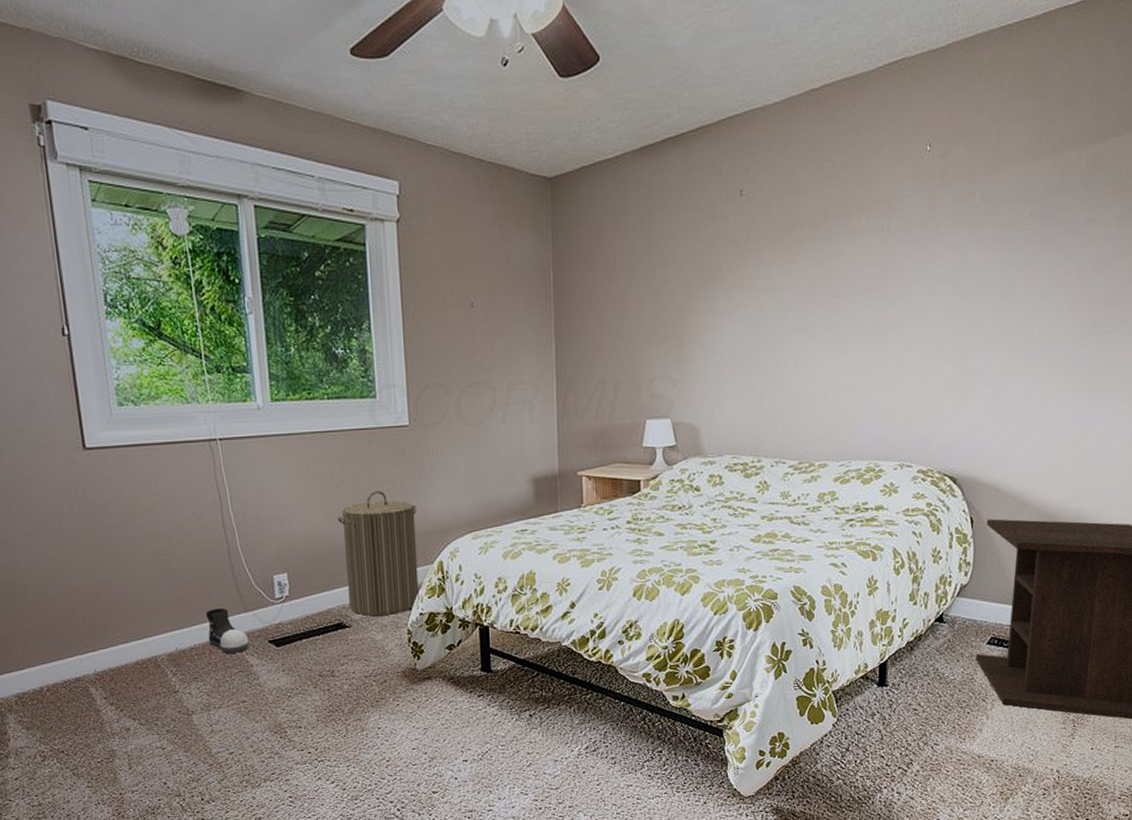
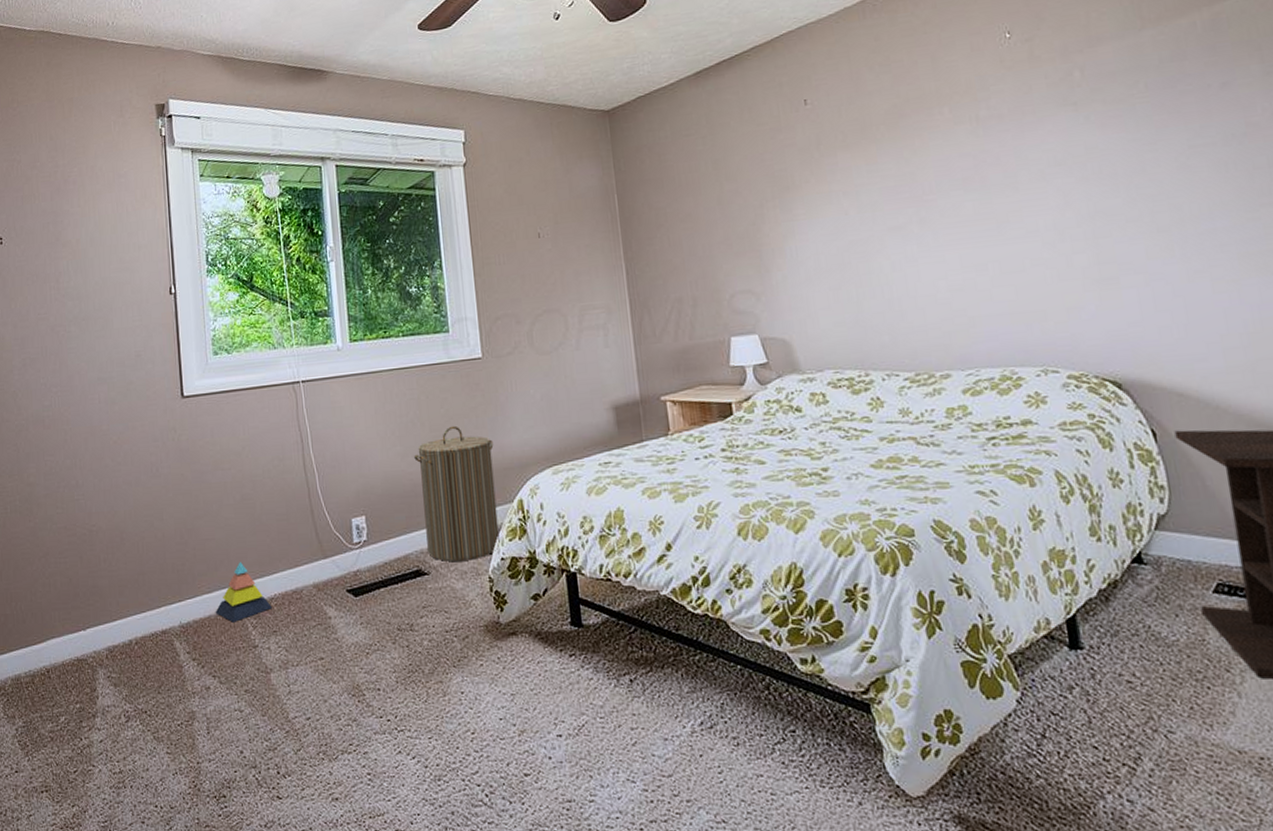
stacking toy: none [132,615,193,670] -> present [215,562,273,622]
shoe: present [205,608,250,653] -> none [286,555,328,604]

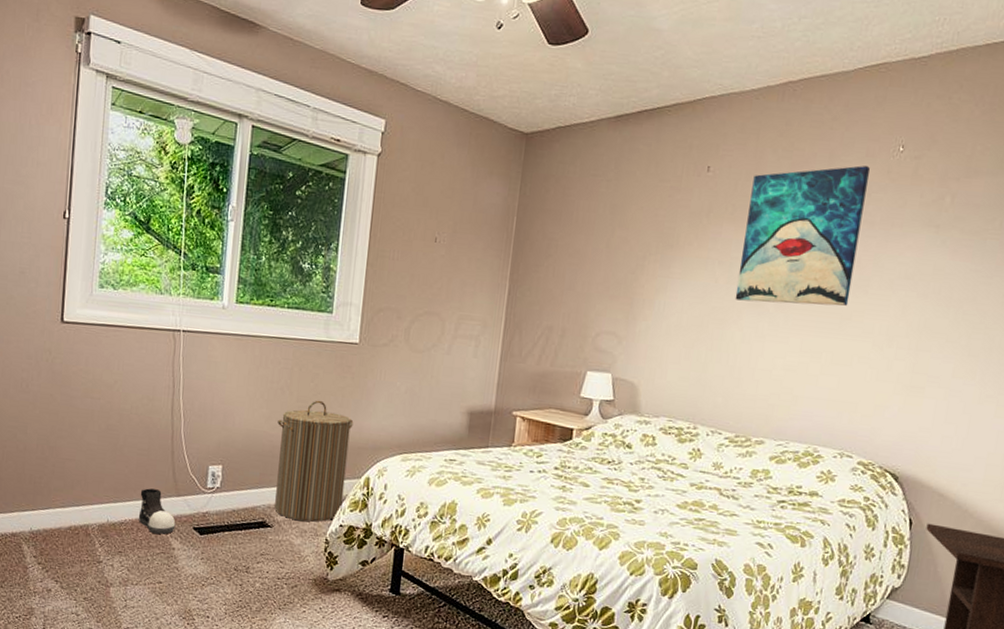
stacking toy: present [215,562,273,622] -> none [65,485,122,538]
shoe: none [286,555,328,604] -> present [138,488,176,535]
wall art: none [856,61,1001,228] -> present [735,165,870,306]

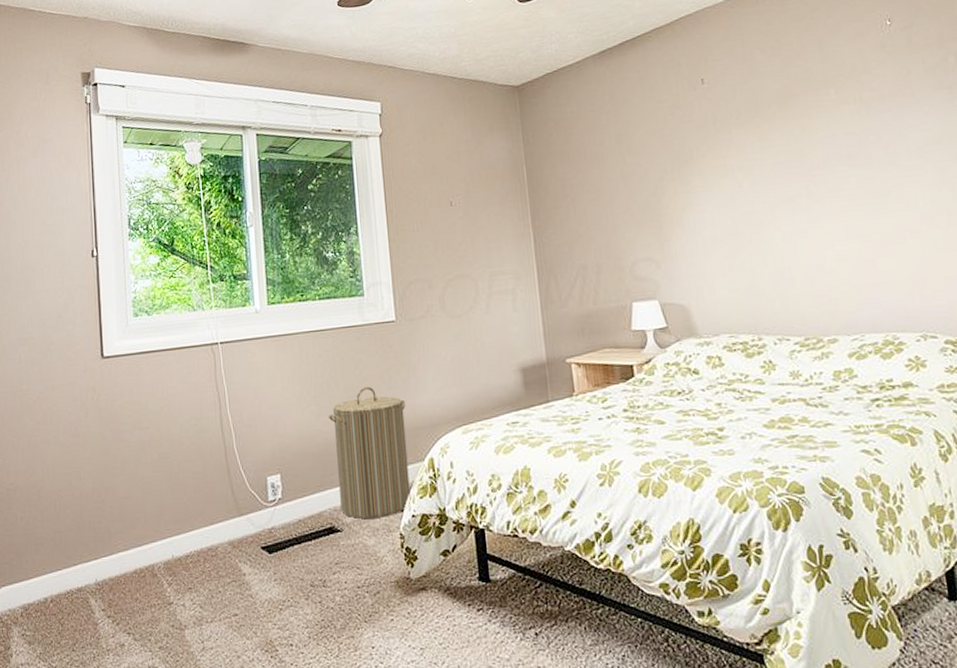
shoe: present [138,488,176,535] -> none [201,512,243,561]
wall art: present [735,165,870,306] -> none [749,46,883,201]

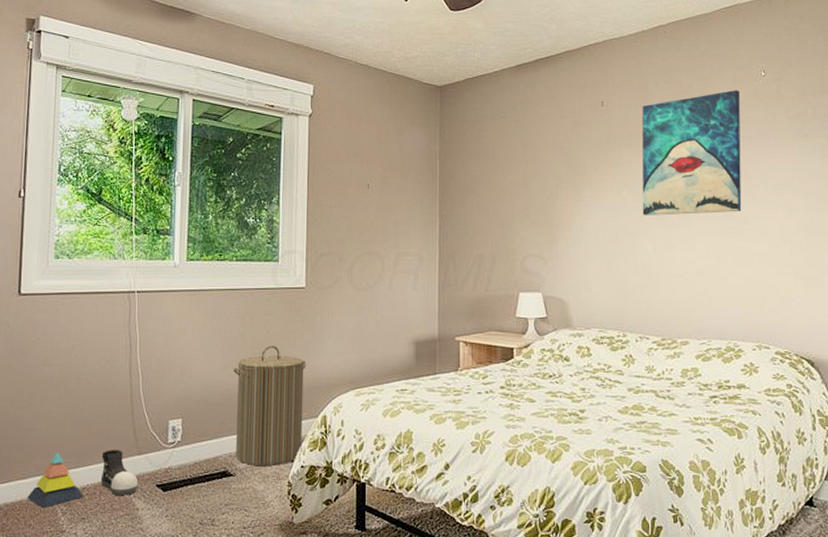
stacking toy: none [131,520,188,580] -> present [27,452,84,508]
shoe: none [201,512,243,561] -> present [100,450,139,495]
wall art: none [749,46,883,201] -> present [642,90,742,215]

